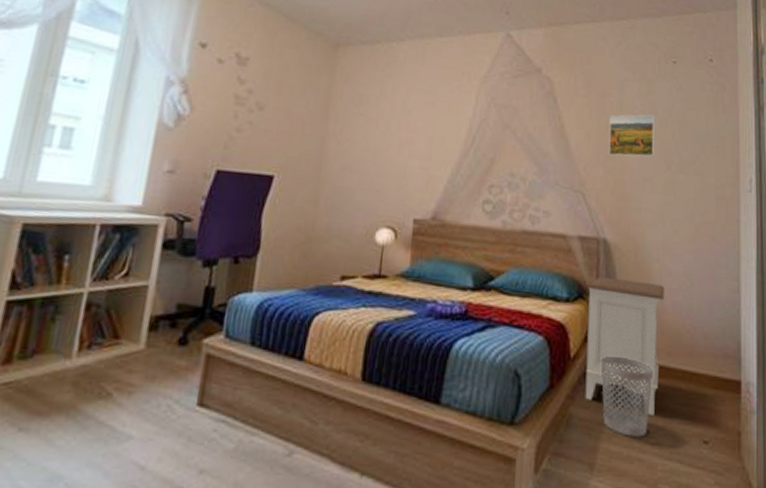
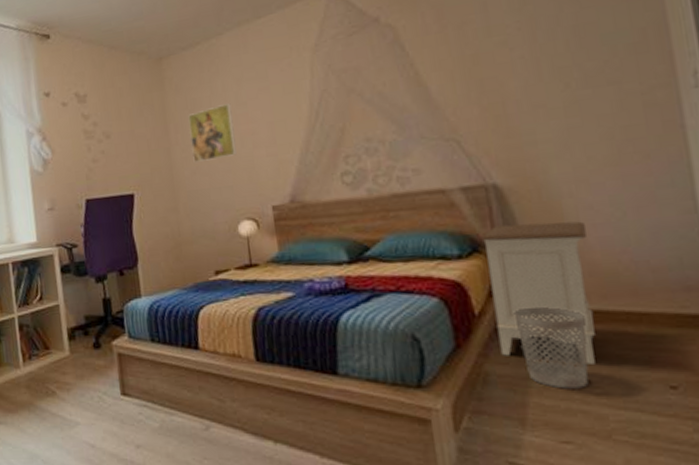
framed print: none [346,107,397,161] -> present [187,103,237,162]
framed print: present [609,114,655,157] -> none [475,29,543,91]

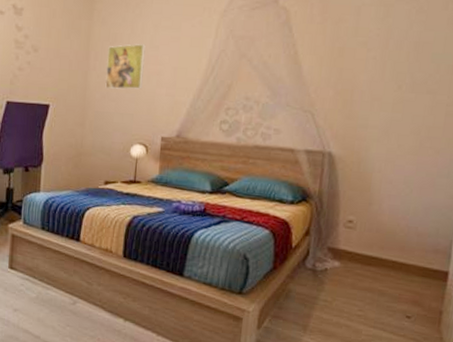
nightstand: present [482,221,595,364] -> none [303,183,383,294]
wastebasket: present [513,306,589,389] -> none [317,247,366,310]

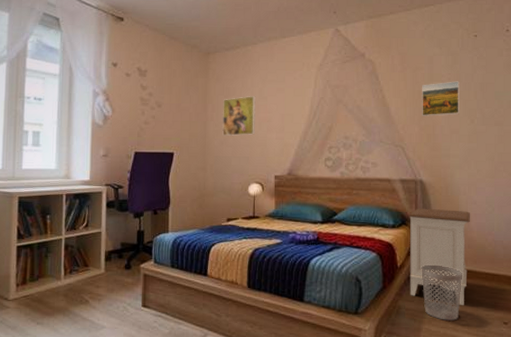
nightstand: none [303,183,383,294] -> present [409,208,470,305]
wastebasket: none [317,247,366,310] -> present [421,264,462,321]
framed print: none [339,38,390,79] -> present [422,81,459,116]

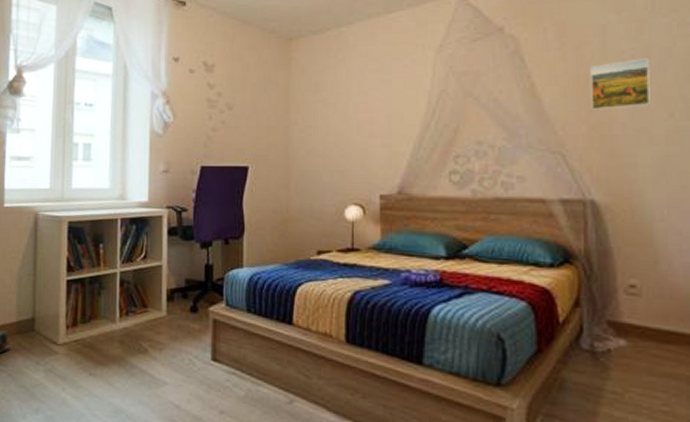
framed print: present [222,96,256,136] -> none [309,91,353,143]
nightstand: present [409,208,470,305] -> none [575,240,672,382]
wastebasket: present [421,264,462,321] -> none [595,321,661,404]

